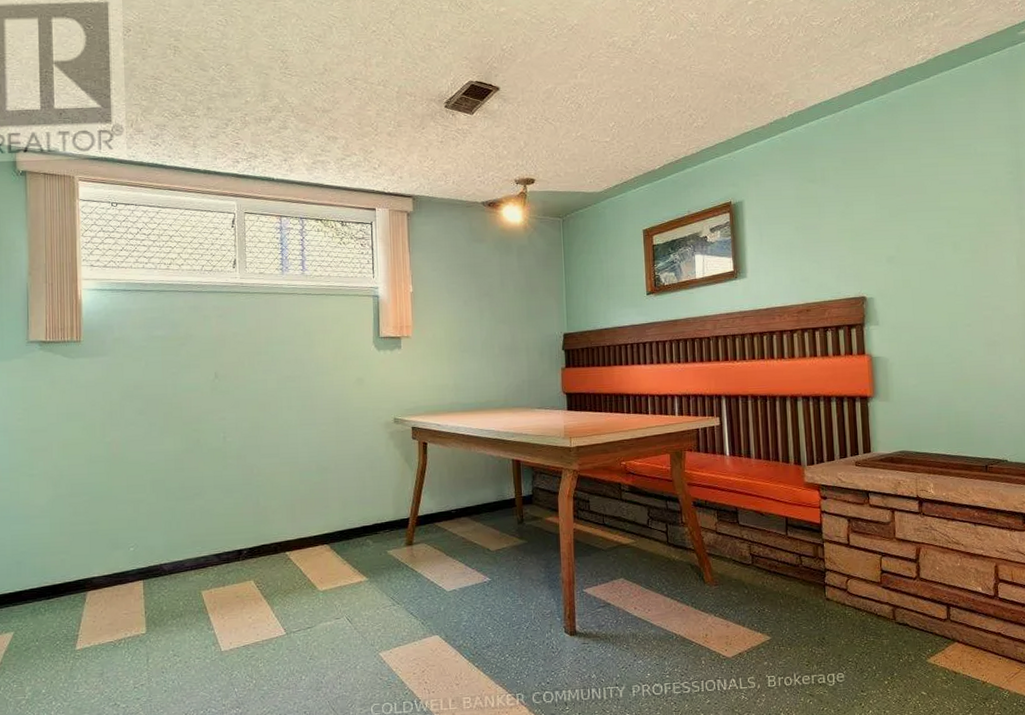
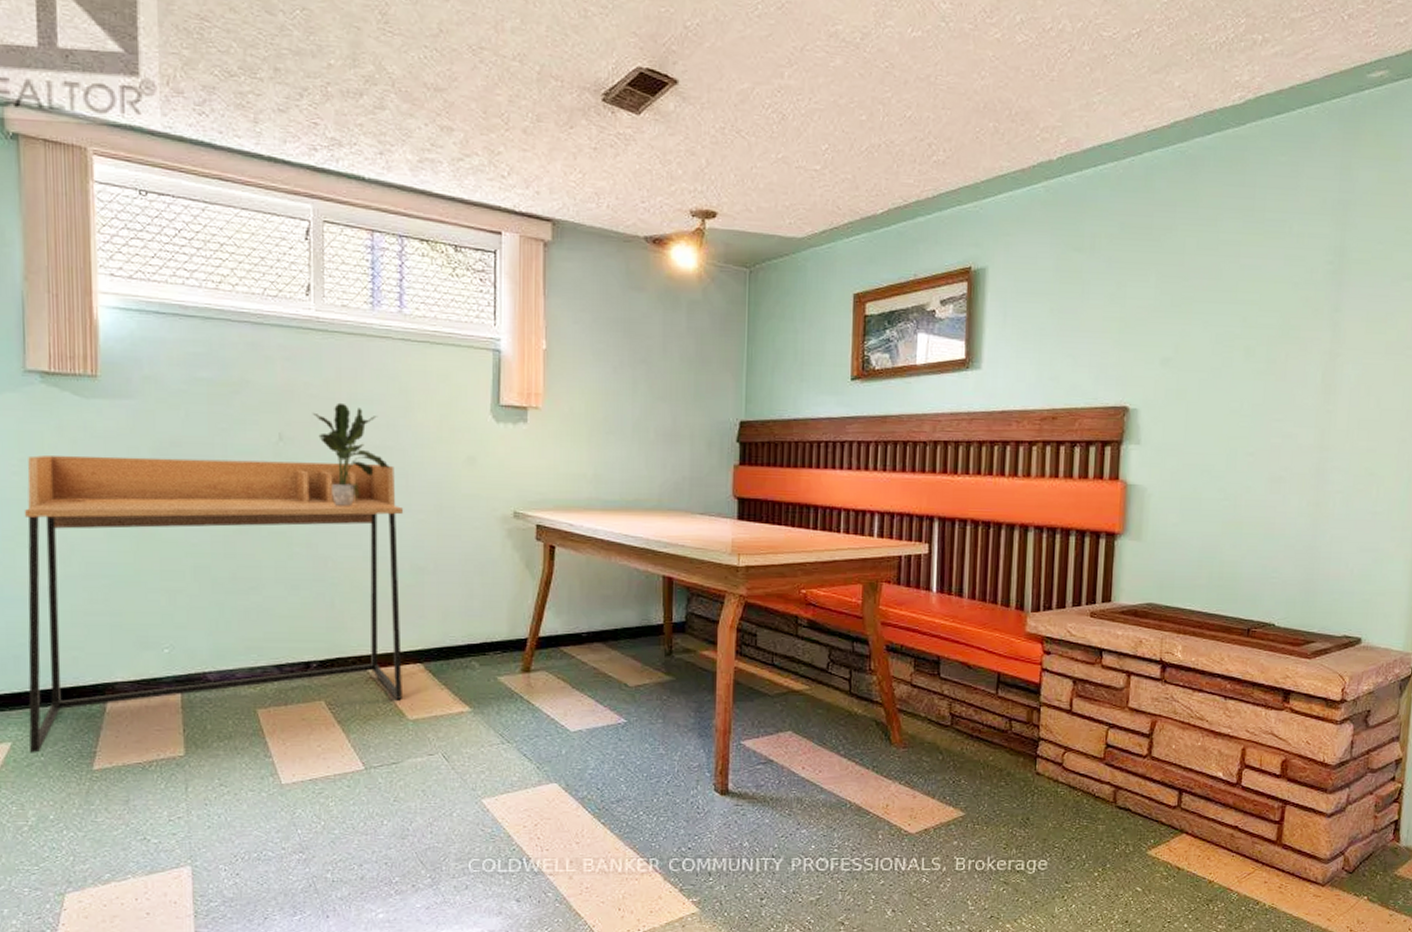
desk: none [26,390,314,640] -> present [24,455,404,753]
potted plant: none [239,345,299,425] -> present [312,402,390,506]

